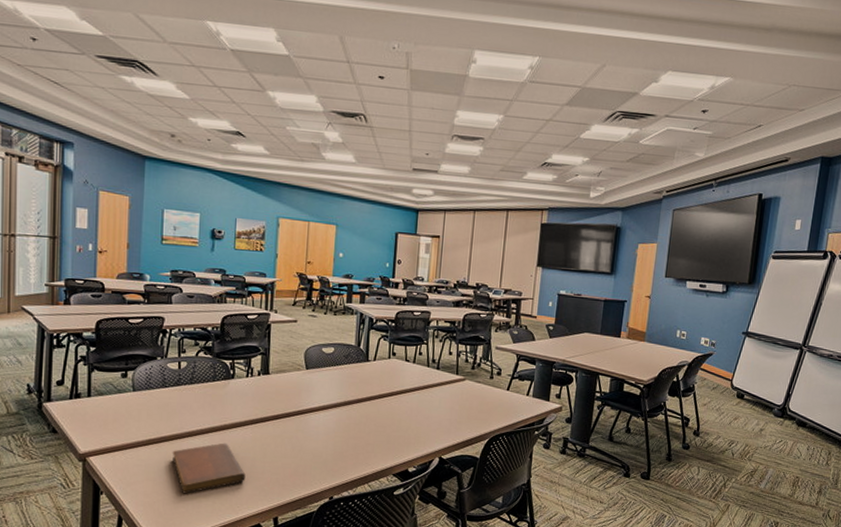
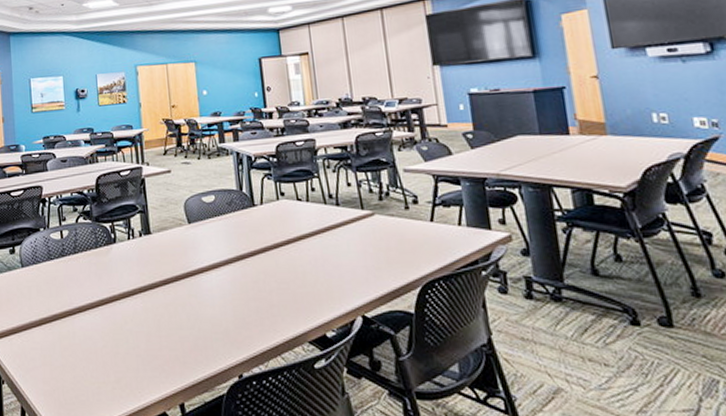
notebook: present [172,443,246,494] -> none [65,316,143,379]

